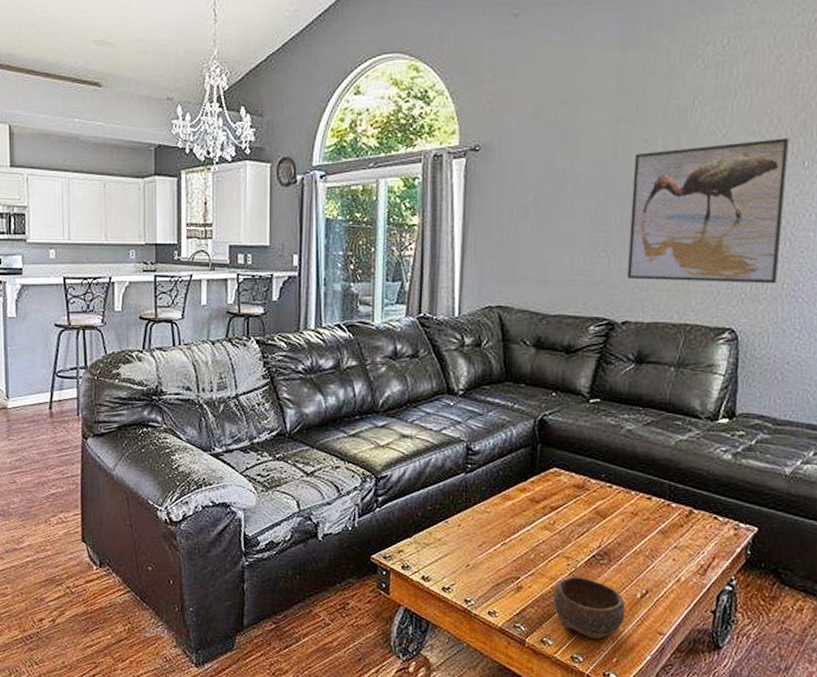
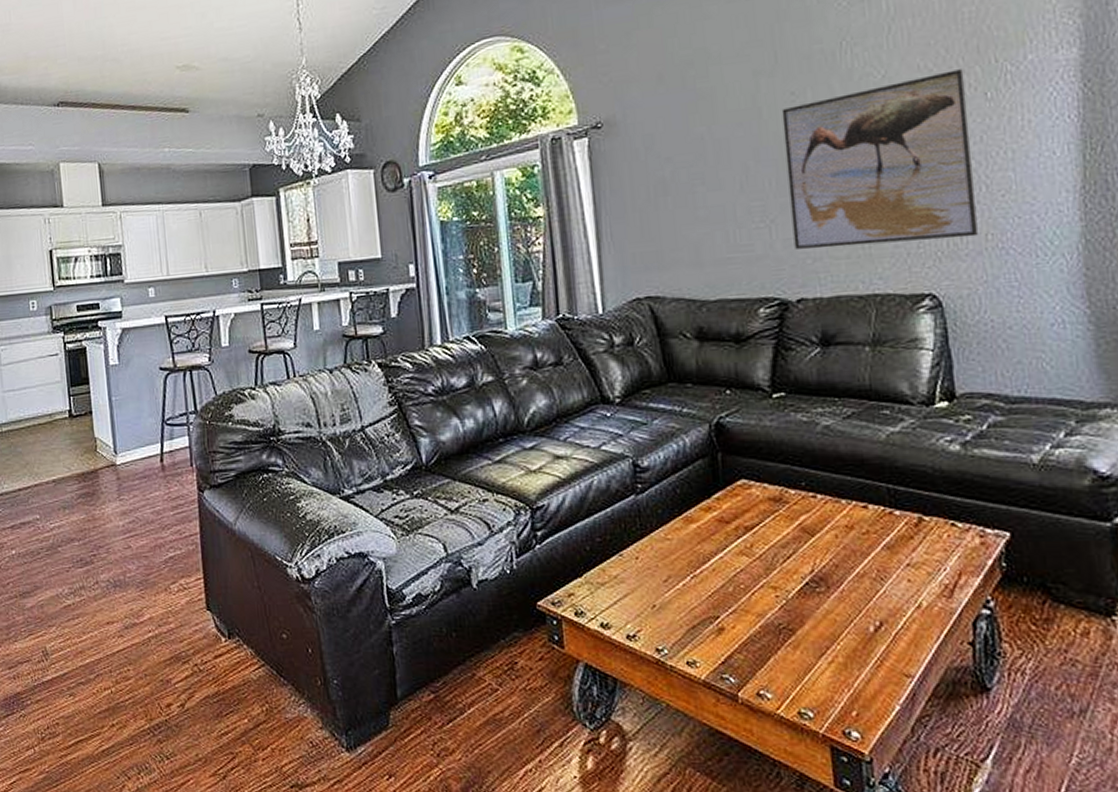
bowl: present [553,576,626,639] -> none [764,610,859,688]

